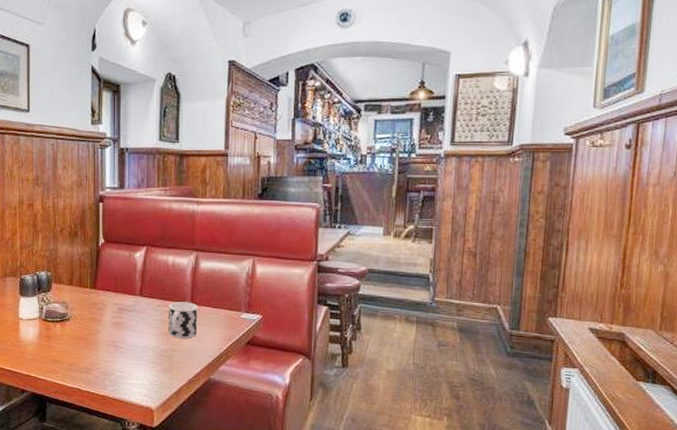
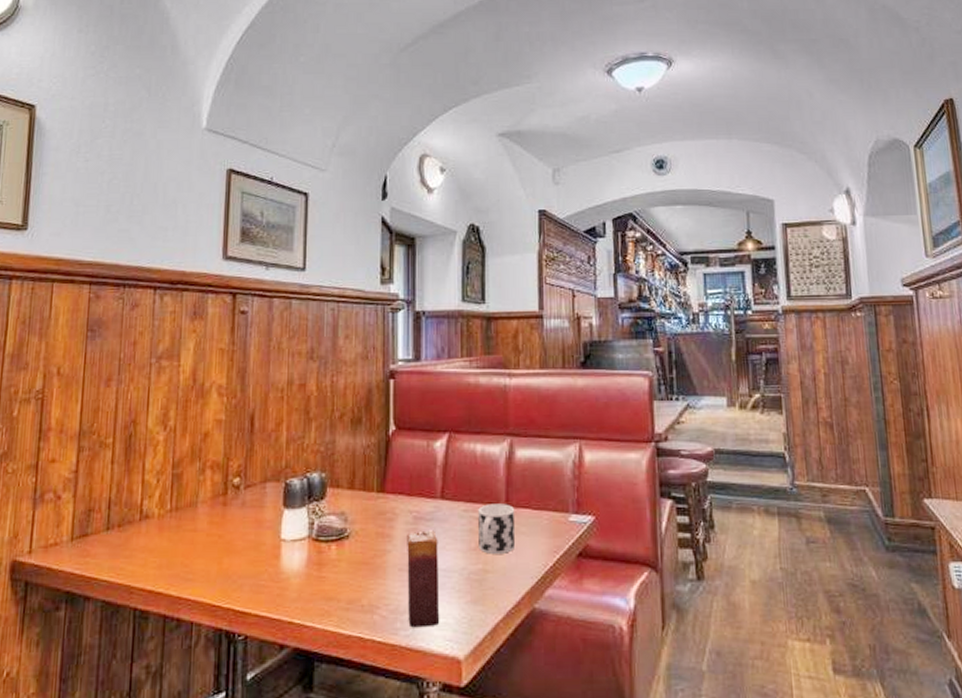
candle: none [113,318,138,386] -> present [407,530,440,628]

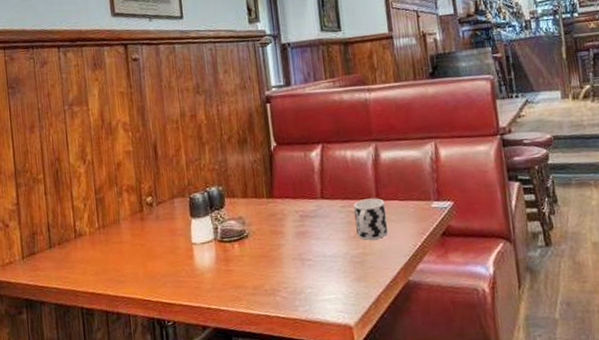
candle: present [407,530,440,628] -> none [296,225,331,304]

